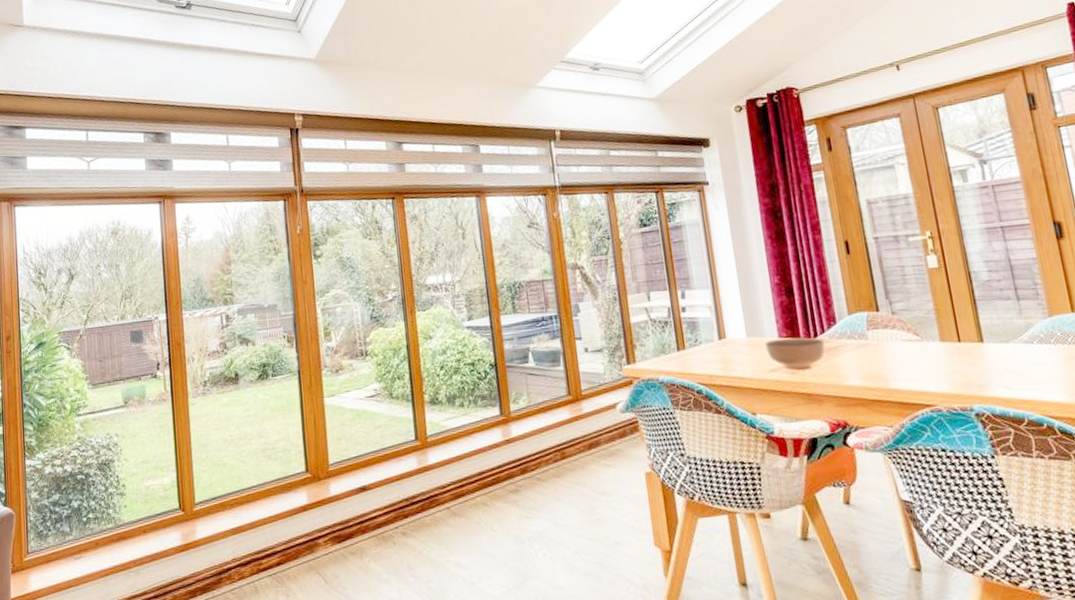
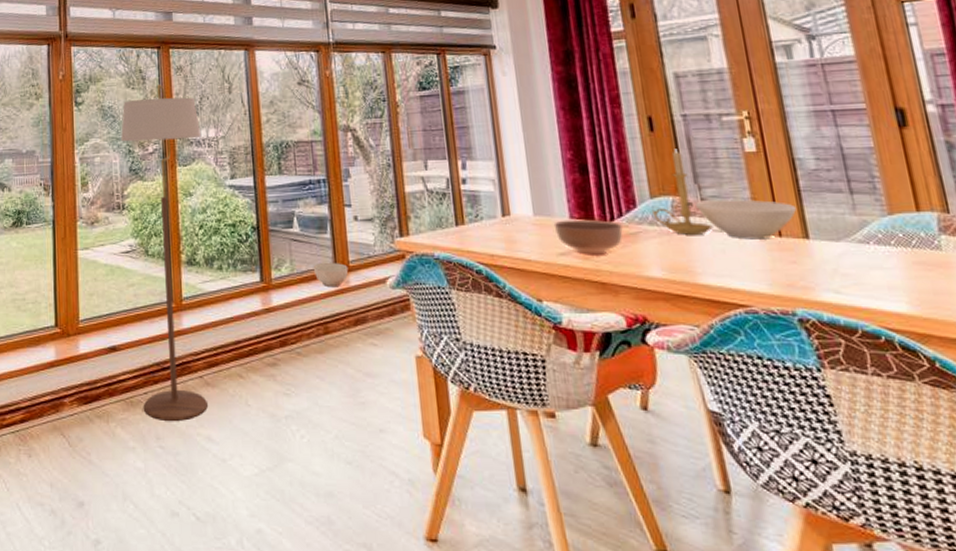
floor lamp: none [360,234,456,552] -> present [120,84,208,421]
bowl: none [548,392,582,416] -> present [313,262,349,288]
candle holder: none [849,269,903,346] -> present [651,149,713,235]
bowl: none [887,310,973,346] -> present [696,199,797,240]

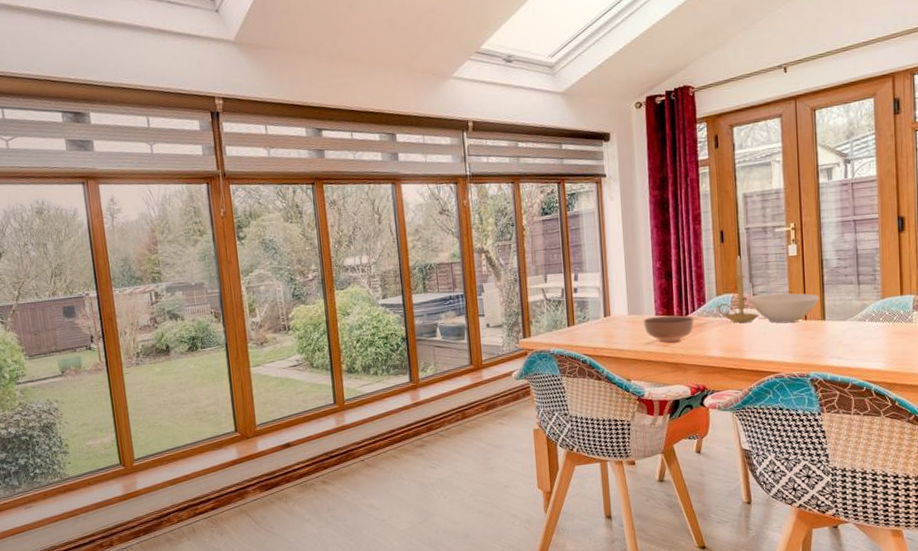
floor lamp: present [120,84,208,421] -> none [282,218,369,497]
bowl: present [313,262,349,288] -> none [453,362,482,382]

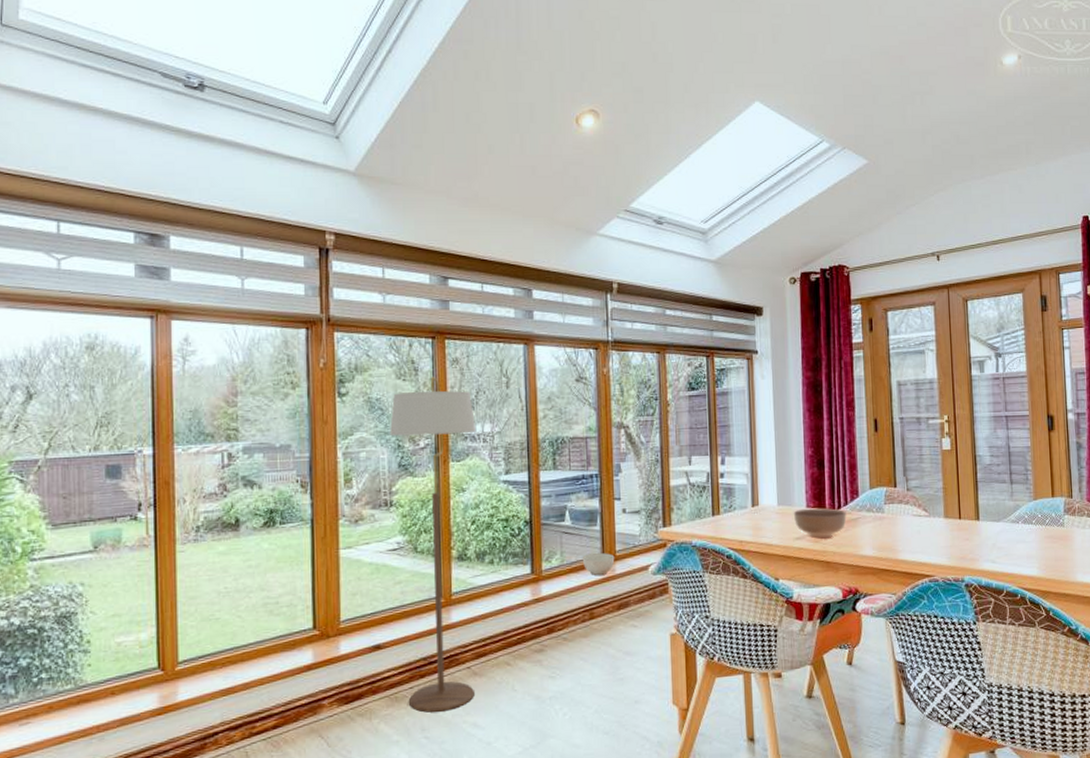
floor lamp: none [282,218,369,497] -> present [389,377,477,713]
bowl: none [453,362,482,382] -> present [582,552,615,576]
candle holder: present [716,256,759,323] -> none [869,447,914,519]
bowl: present [749,293,820,323] -> none [903,489,974,522]

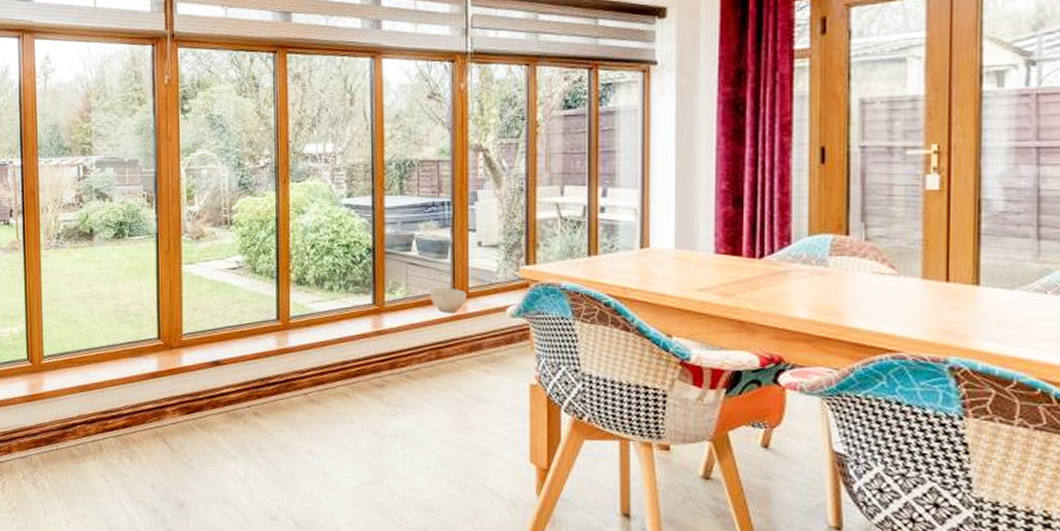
floor lamp: present [389,377,477,713] -> none [229,93,318,434]
bowl: present [793,508,847,539] -> none [696,254,772,293]

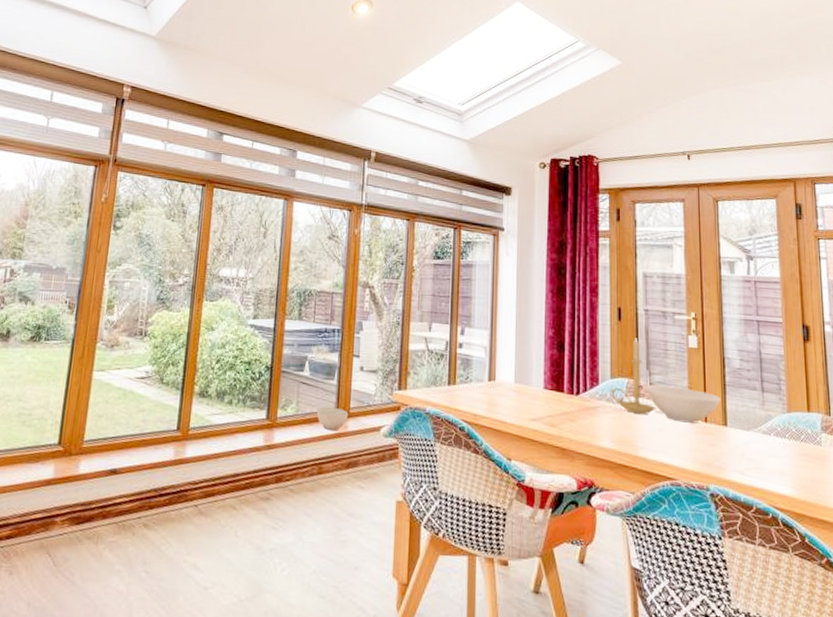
candle holder: none [806,183,873,276] -> present [609,338,656,414]
bowl: none [859,240,973,284] -> present [645,385,722,424]

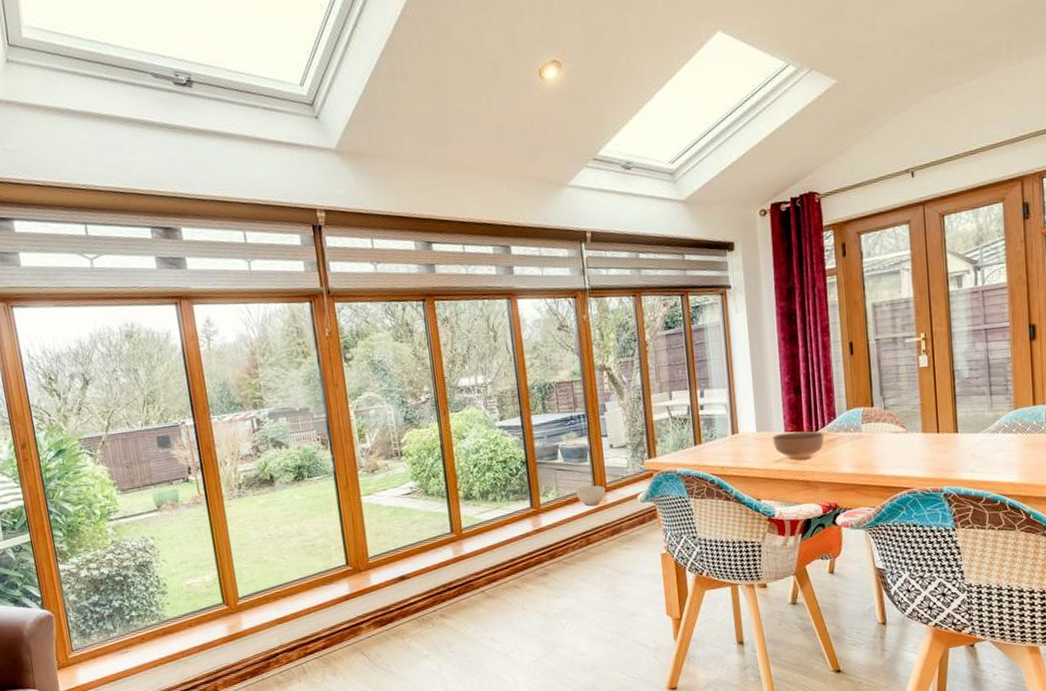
bowl: none [530,390,585,424] -> present [772,431,825,460]
candle holder: present [609,338,656,414] -> none [846,368,891,438]
bowl: present [645,385,722,424] -> none [880,405,952,437]

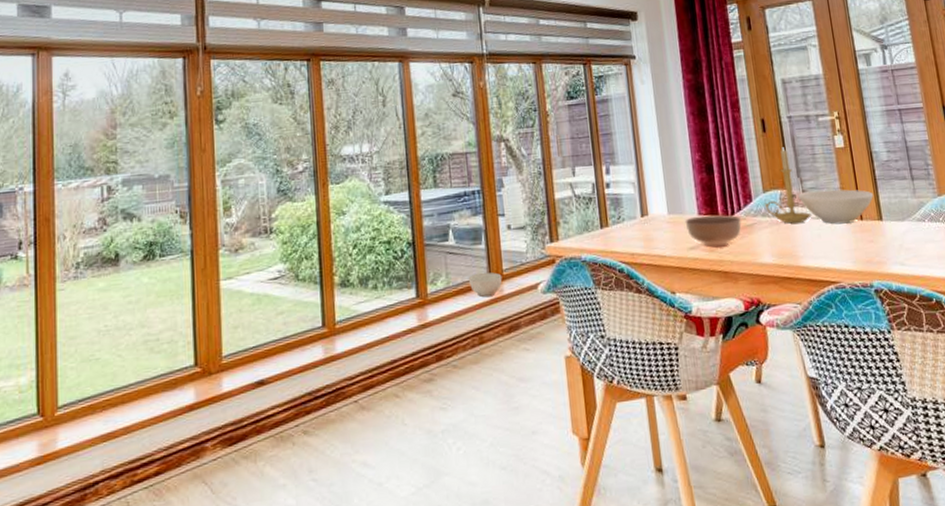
candle holder: none [846,368,891,438] -> present [764,147,812,224]
bowl: none [880,405,952,437] -> present [798,189,874,224]

